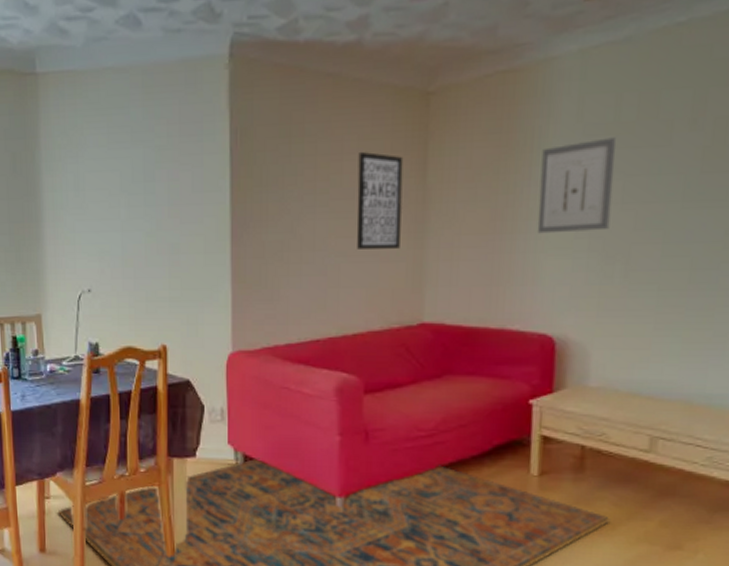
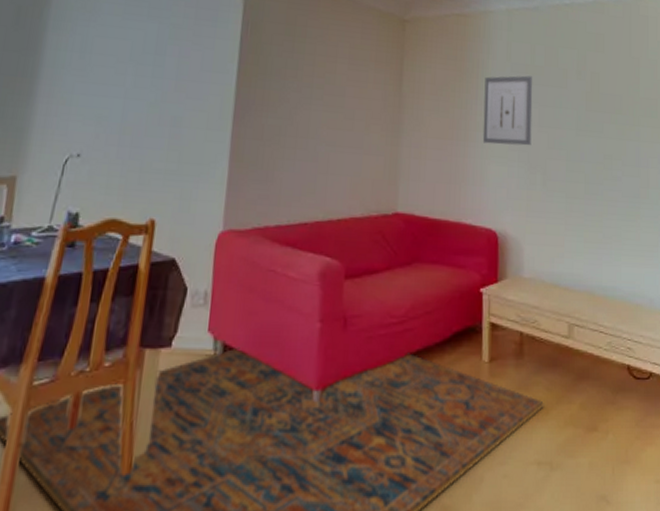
wall art: present [356,152,404,249] -> none [345,58,385,144]

